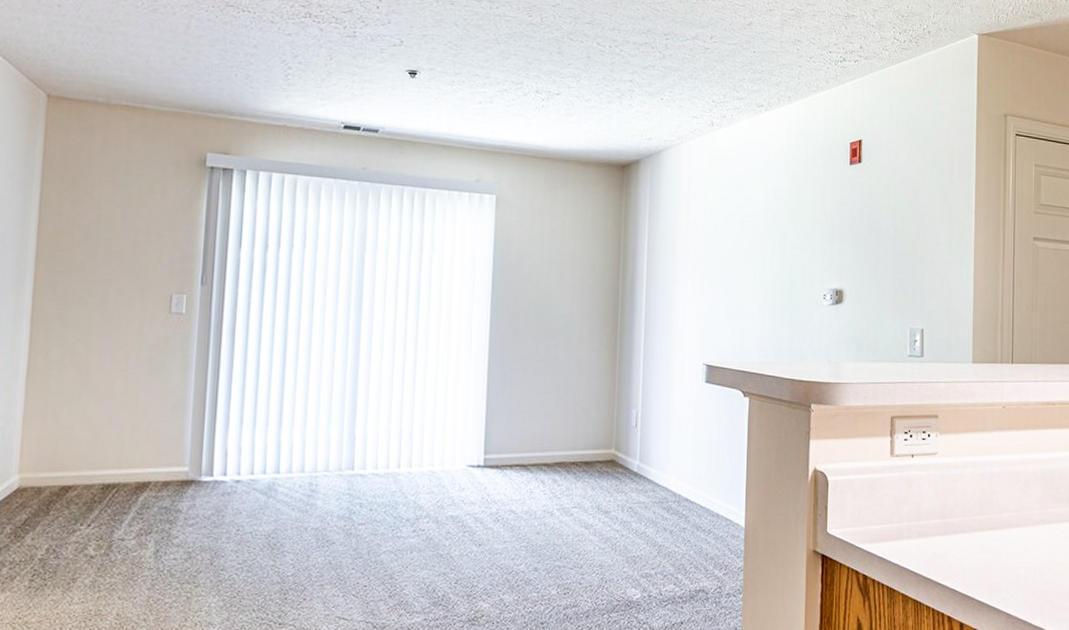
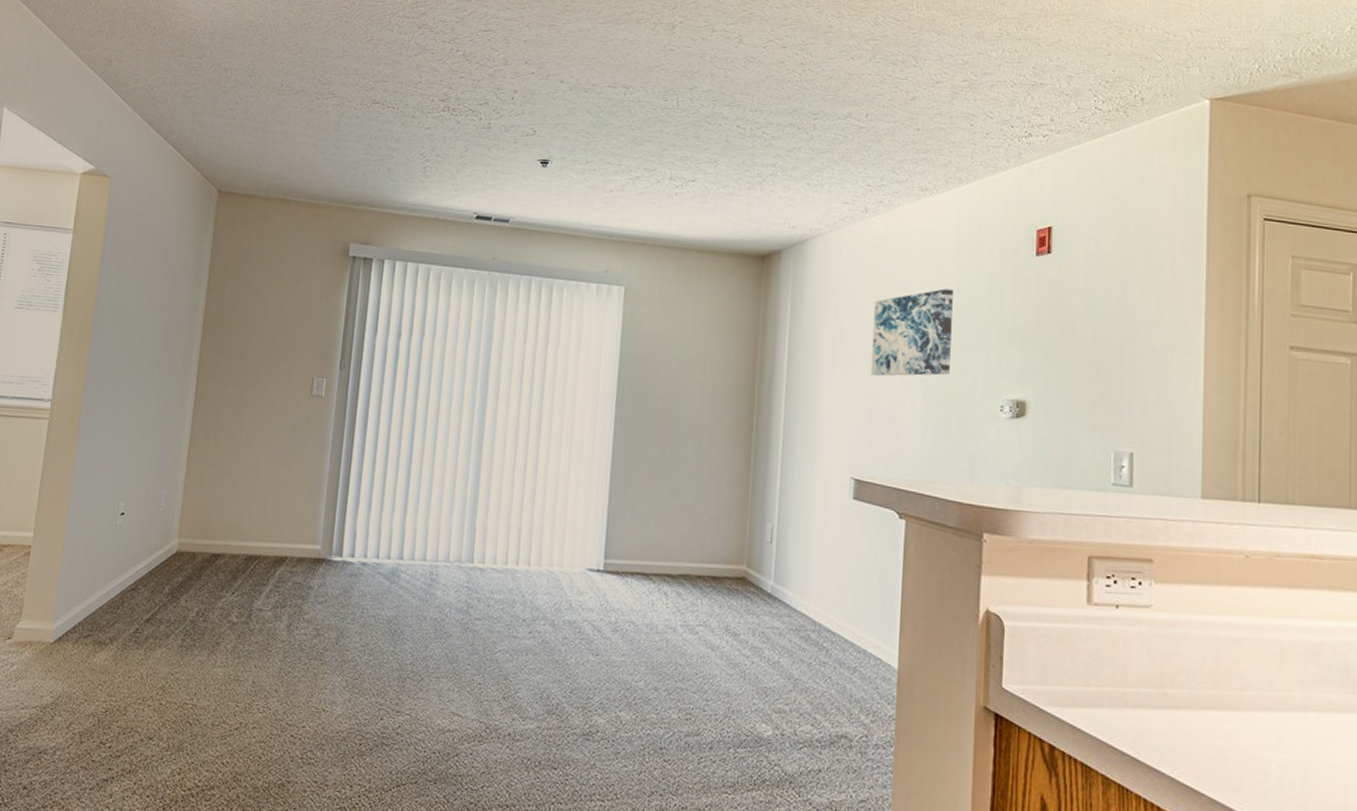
wall art: none [718,194,786,273] -> present [870,289,954,376]

